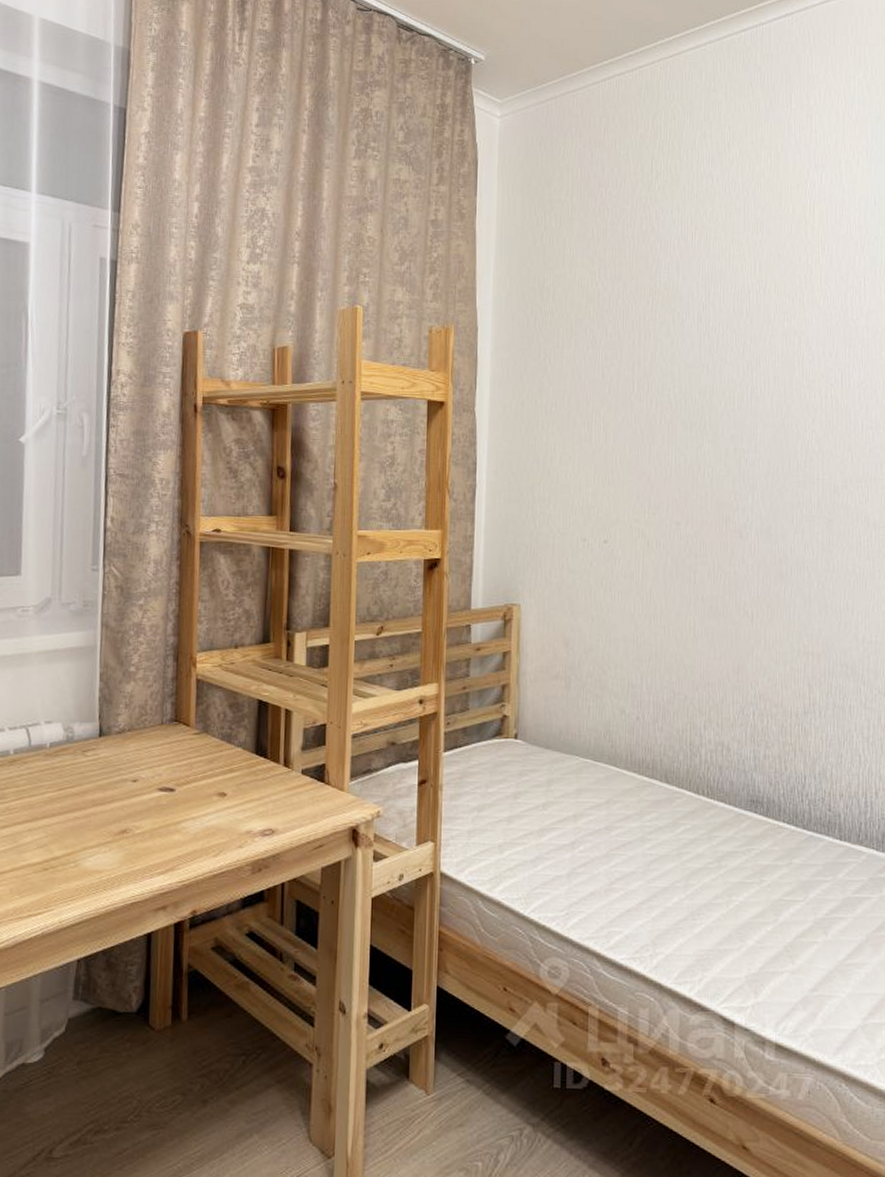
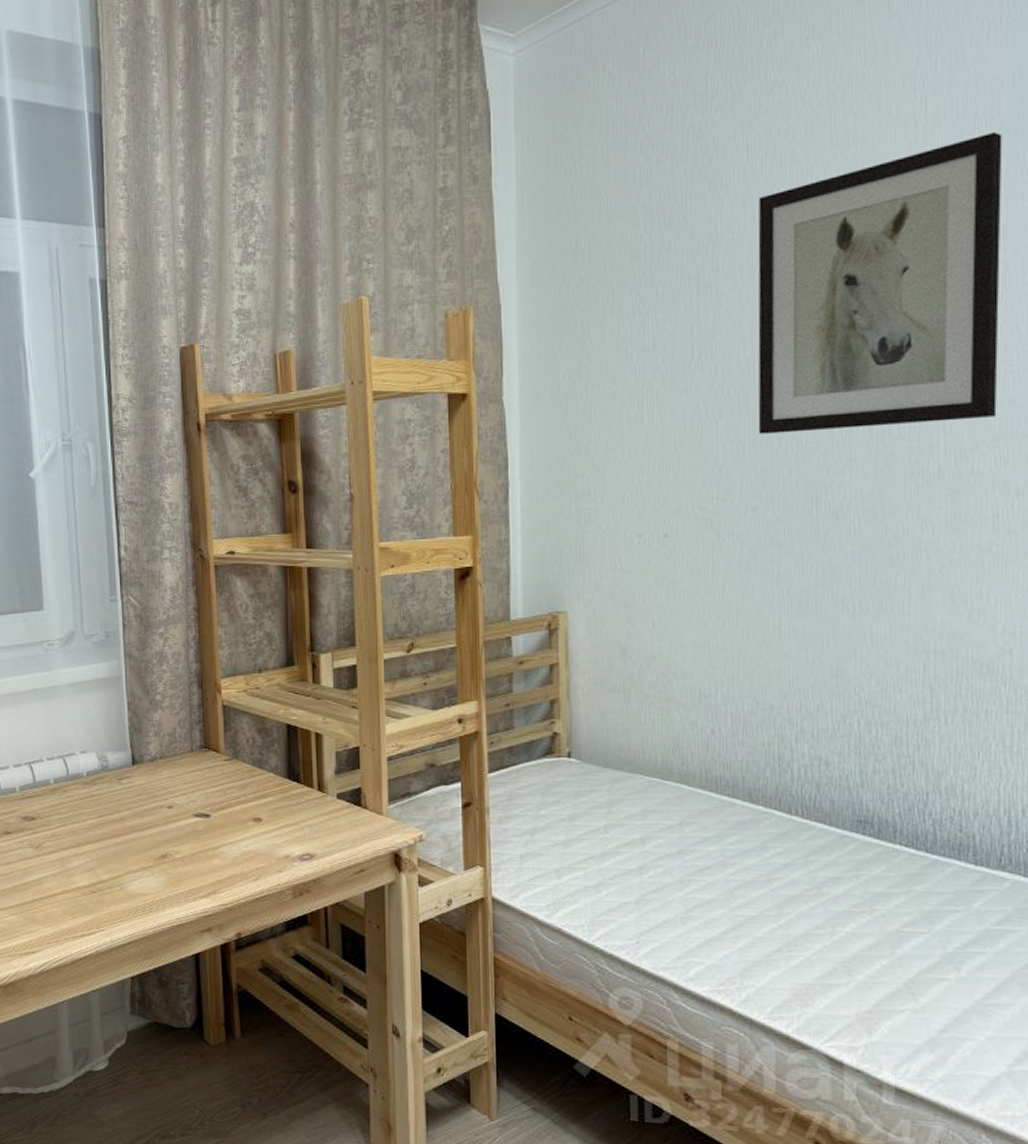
wall art: none [682,237,867,463] -> present [758,131,1003,434]

